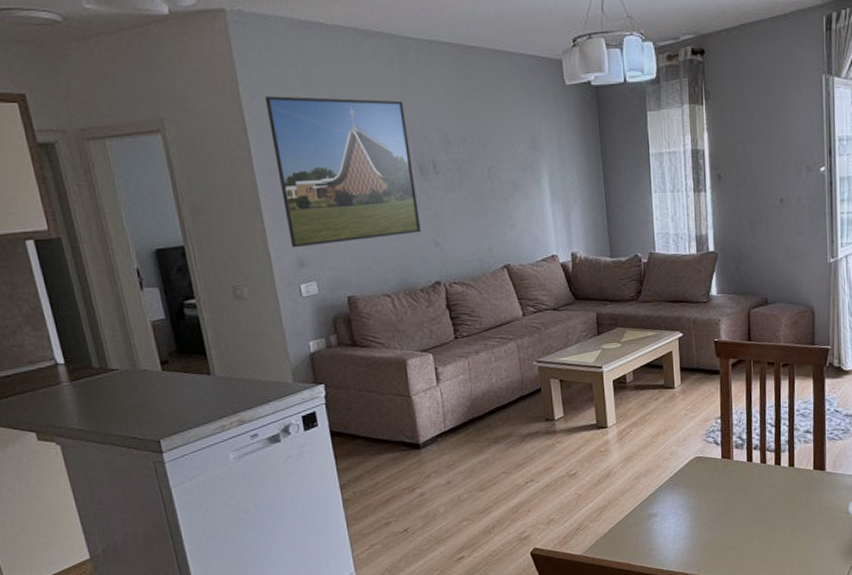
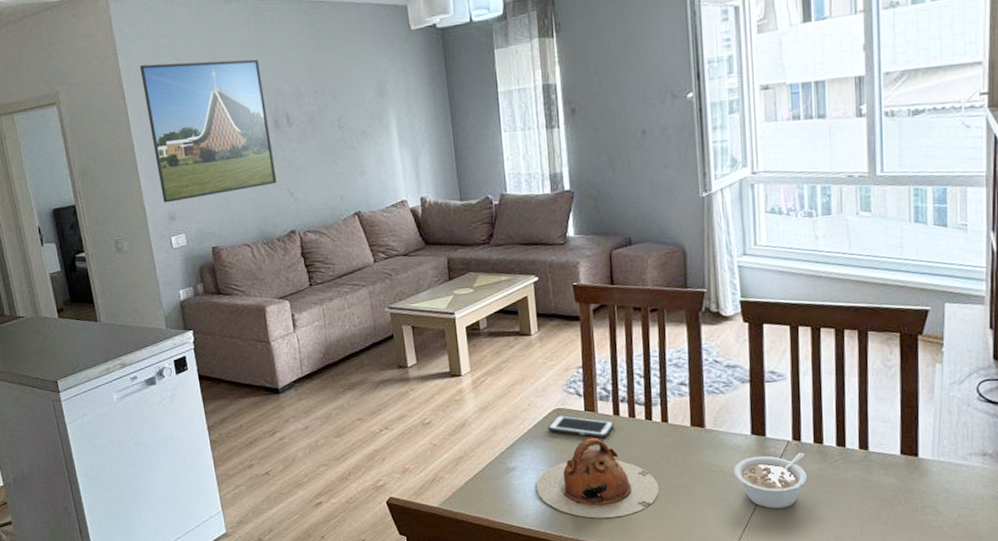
teapot: none [675,482,785,558] -> present [536,437,660,519]
cell phone: none [688,463,747,483] -> present [548,415,614,438]

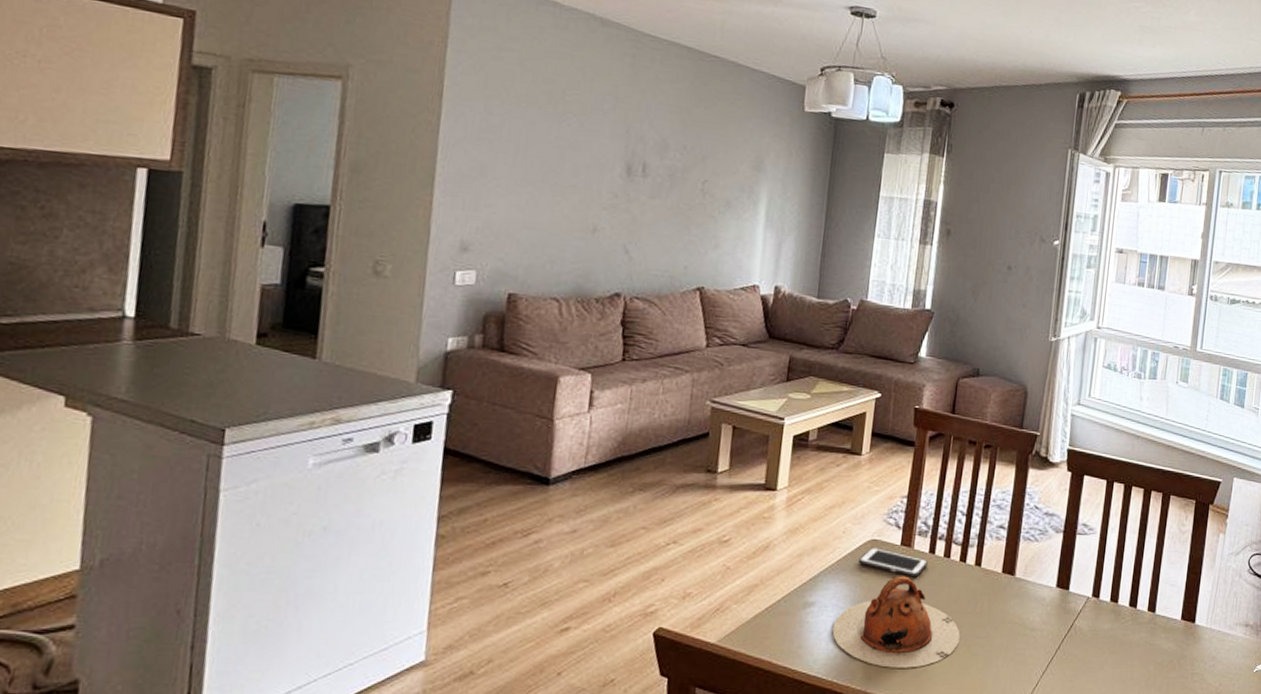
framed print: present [139,59,277,203] -> none [458,64,626,237]
legume: present [734,452,807,509] -> none [1034,610,1101,668]

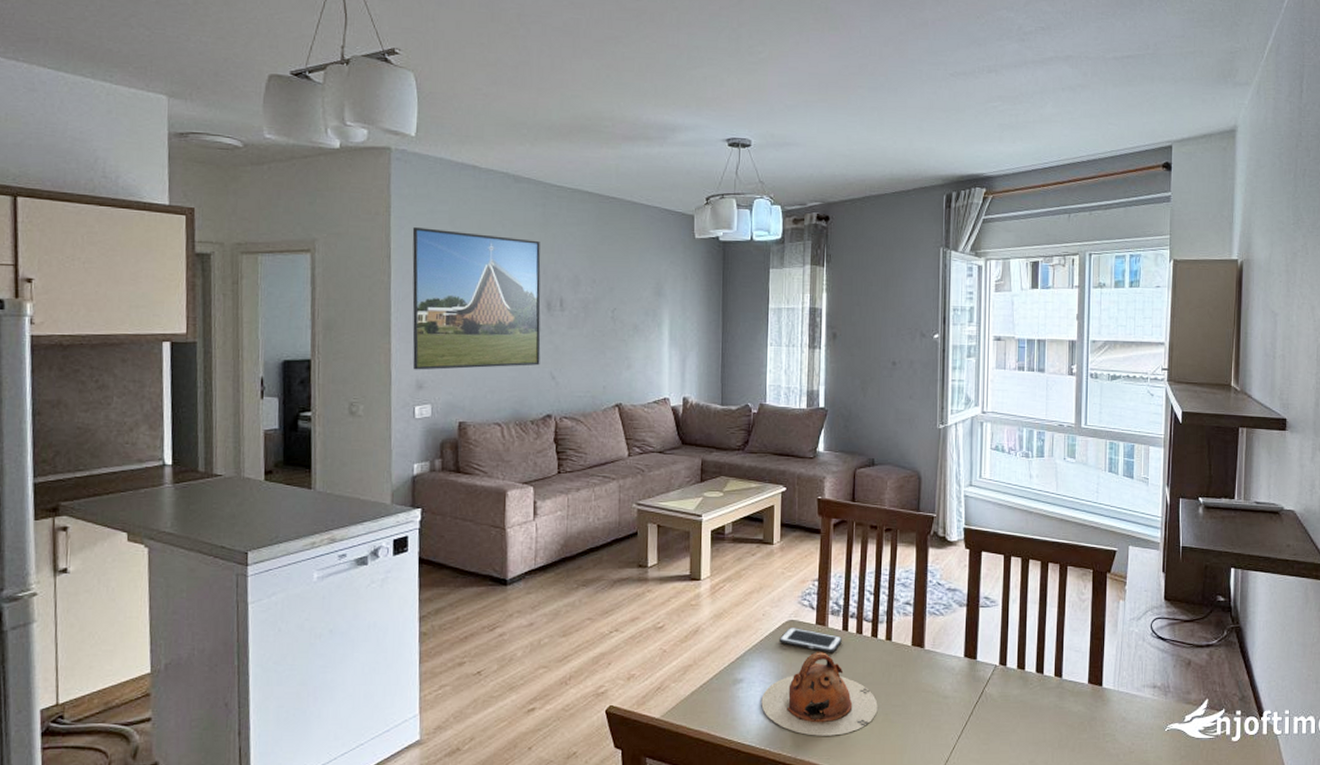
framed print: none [458,64,626,237] -> present [412,227,541,370]

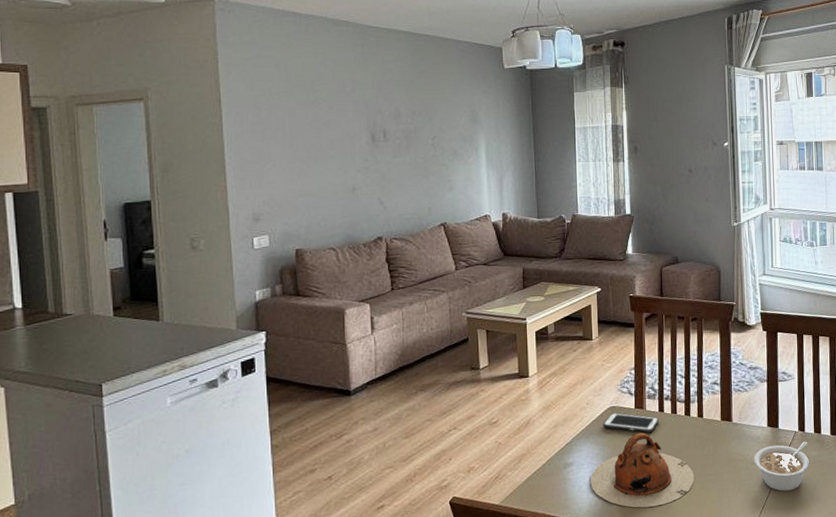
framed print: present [412,227,541,370] -> none [240,72,368,204]
legume: none [947,677,1010,732] -> present [754,441,809,492]

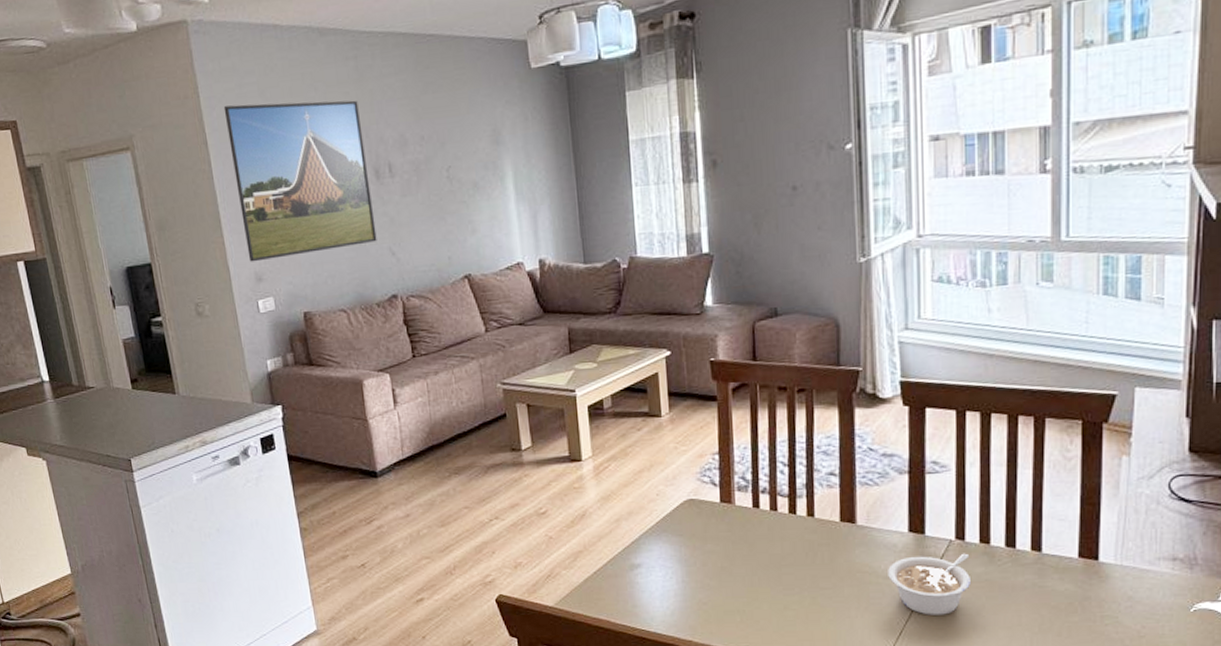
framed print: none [240,72,368,204] -> present [223,100,377,262]
teapot: present [590,432,695,508] -> none [664,531,803,622]
cell phone: present [603,413,659,433] -> none [679,507,753,534]

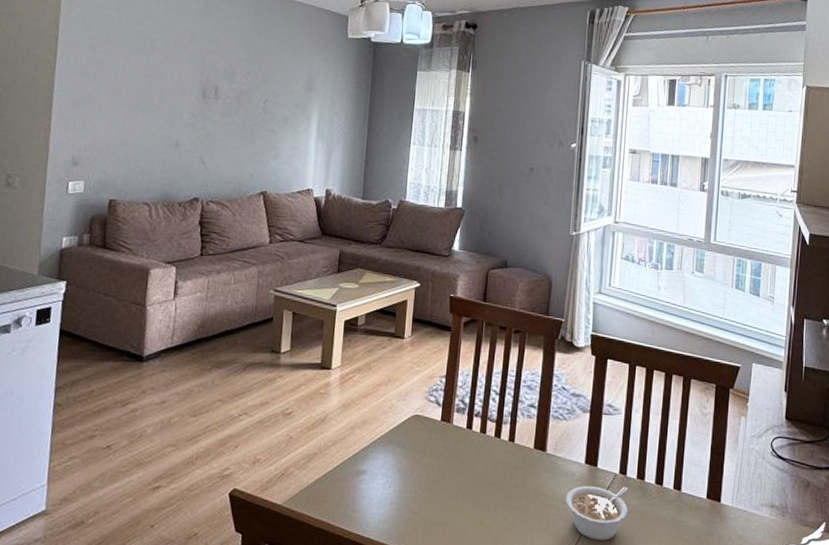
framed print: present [223,100,377,262] -> none [70,11,201,150]

